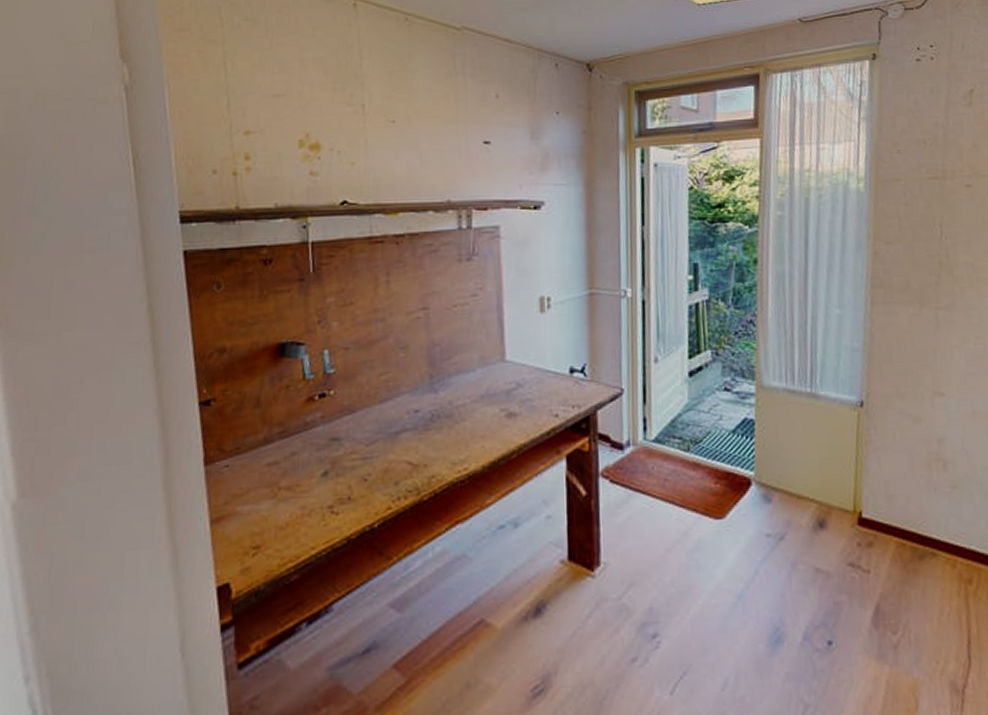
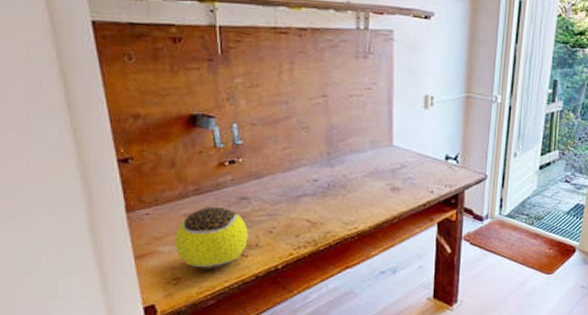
decorative ball: none [255,451,339,535] -> present [174,206,248,270]

